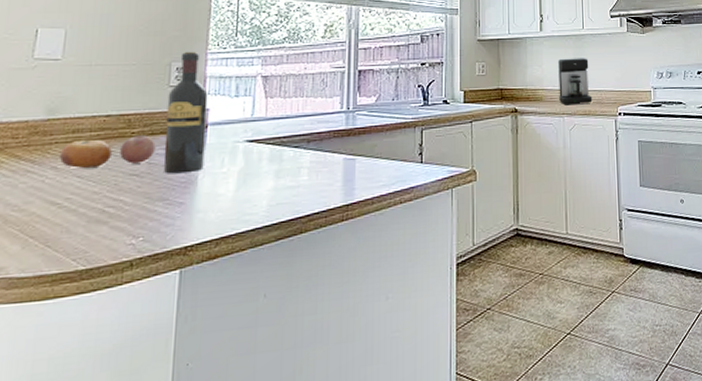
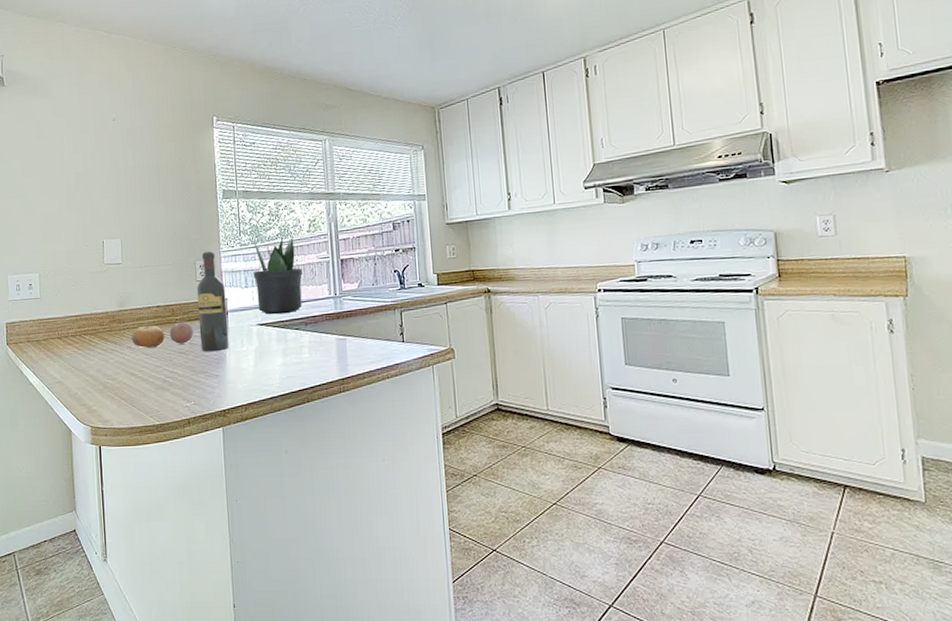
planter: none [248,39,311,129] -> present [252,235,303,314]
coffee maker: present [558,58,593,105] -> none [529,234,569,284]

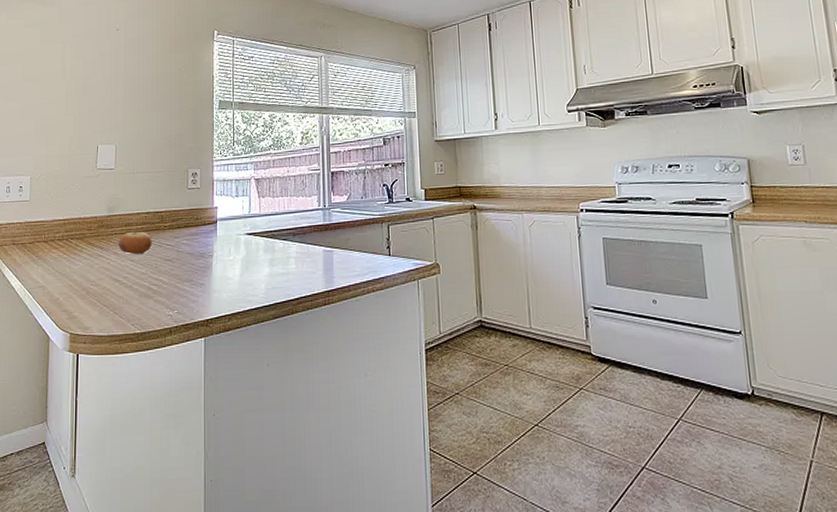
fruit: present [170,321,194,344] -> none [158,228,181,251]
wine bottle: present [196,251,229,351] -> none [187,159,216,259]
planter: present [252,235,303,314] -> none [244,147,293,224]

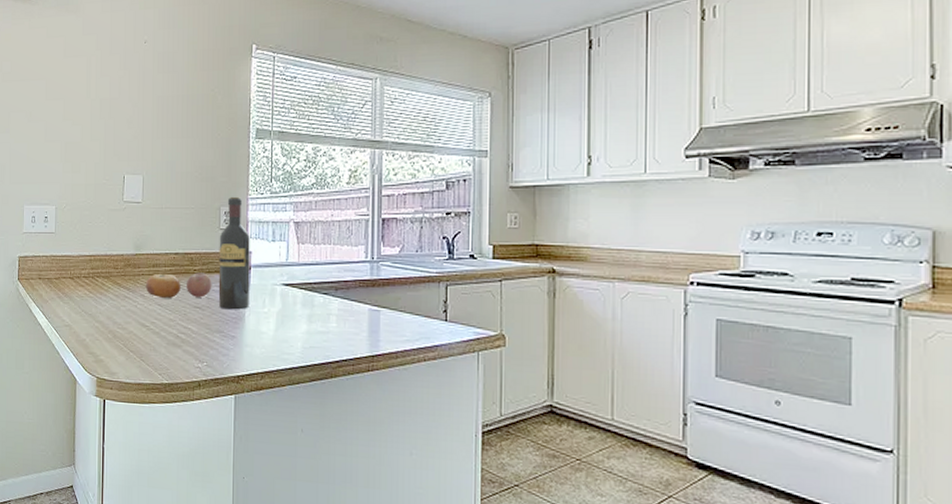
fruit: none [158,228,181,251] -> present [187,272,212,298]
wine bottle: none [187,159,216,259] -> present [218,196,250,309]

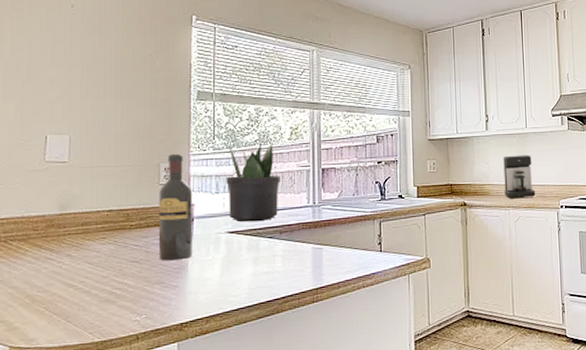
fruit: present [146,274,182,299] -> none [73,232,116,257]
fruit: present [187,272,212,298] -> none [122,227,151,252]
planter: none [282,185,337,274] -> present [226,142,280,222]
coffee maker: none [609,210,654,269] -> present [503,155,536,199]

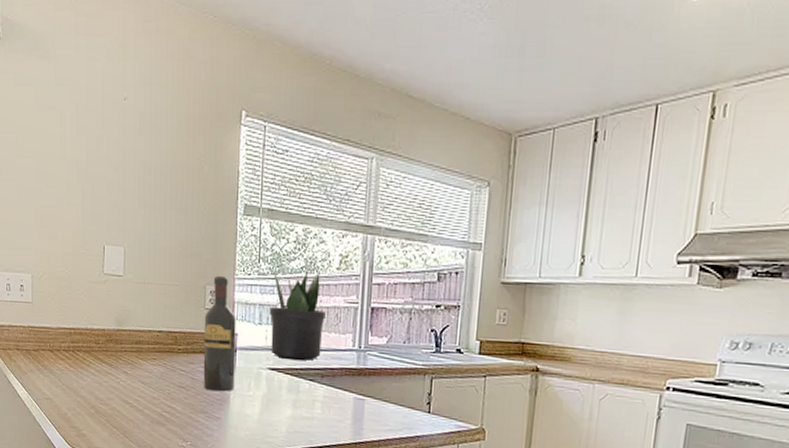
coffee maker: present [503,155,536,199] -> none [591,312,637,371]

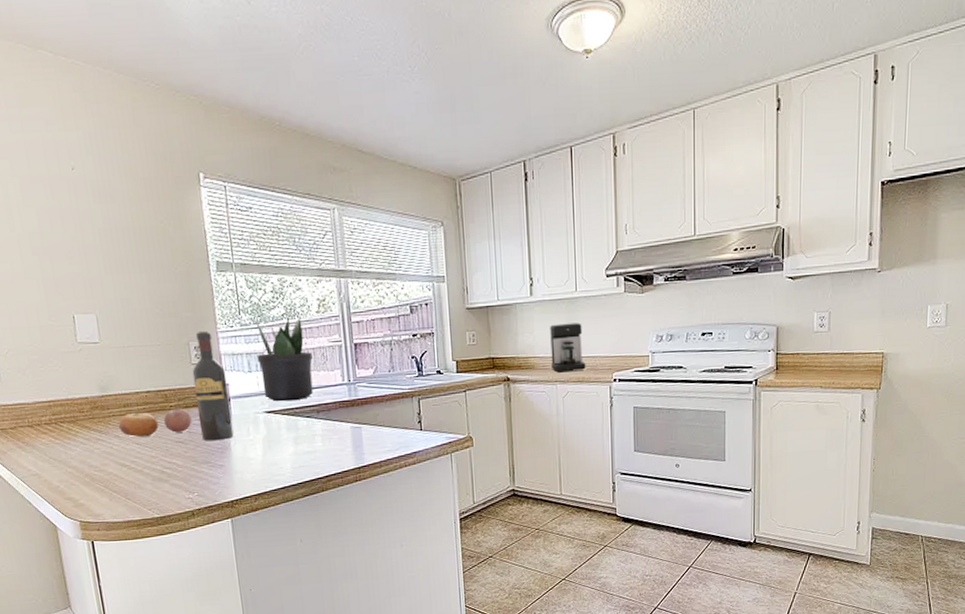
fruit: none [129,351,166,378] -> present [119,413,160,438]
fruit: none [171,352,197,378] -> present [164,408,192,433]
coffee maker: none [591,312,637,371] -> present [550,323,586,373]

